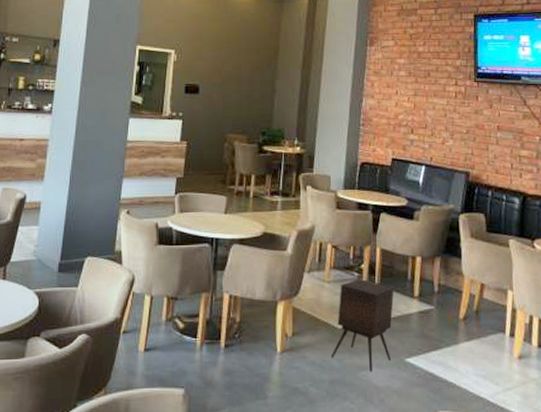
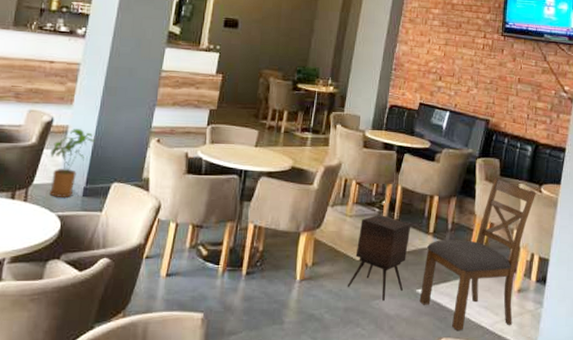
house plant: none [25,204,67,275] -> present [50,129,95,199]
chair: none [410,233,529,402] -> present [419,176,537,330]

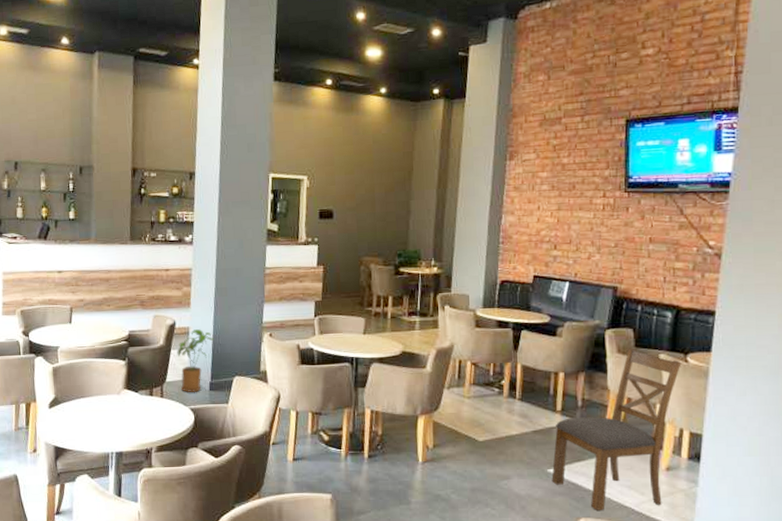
side table: present [347,215,411,302] -> none [471,395,536,482]

